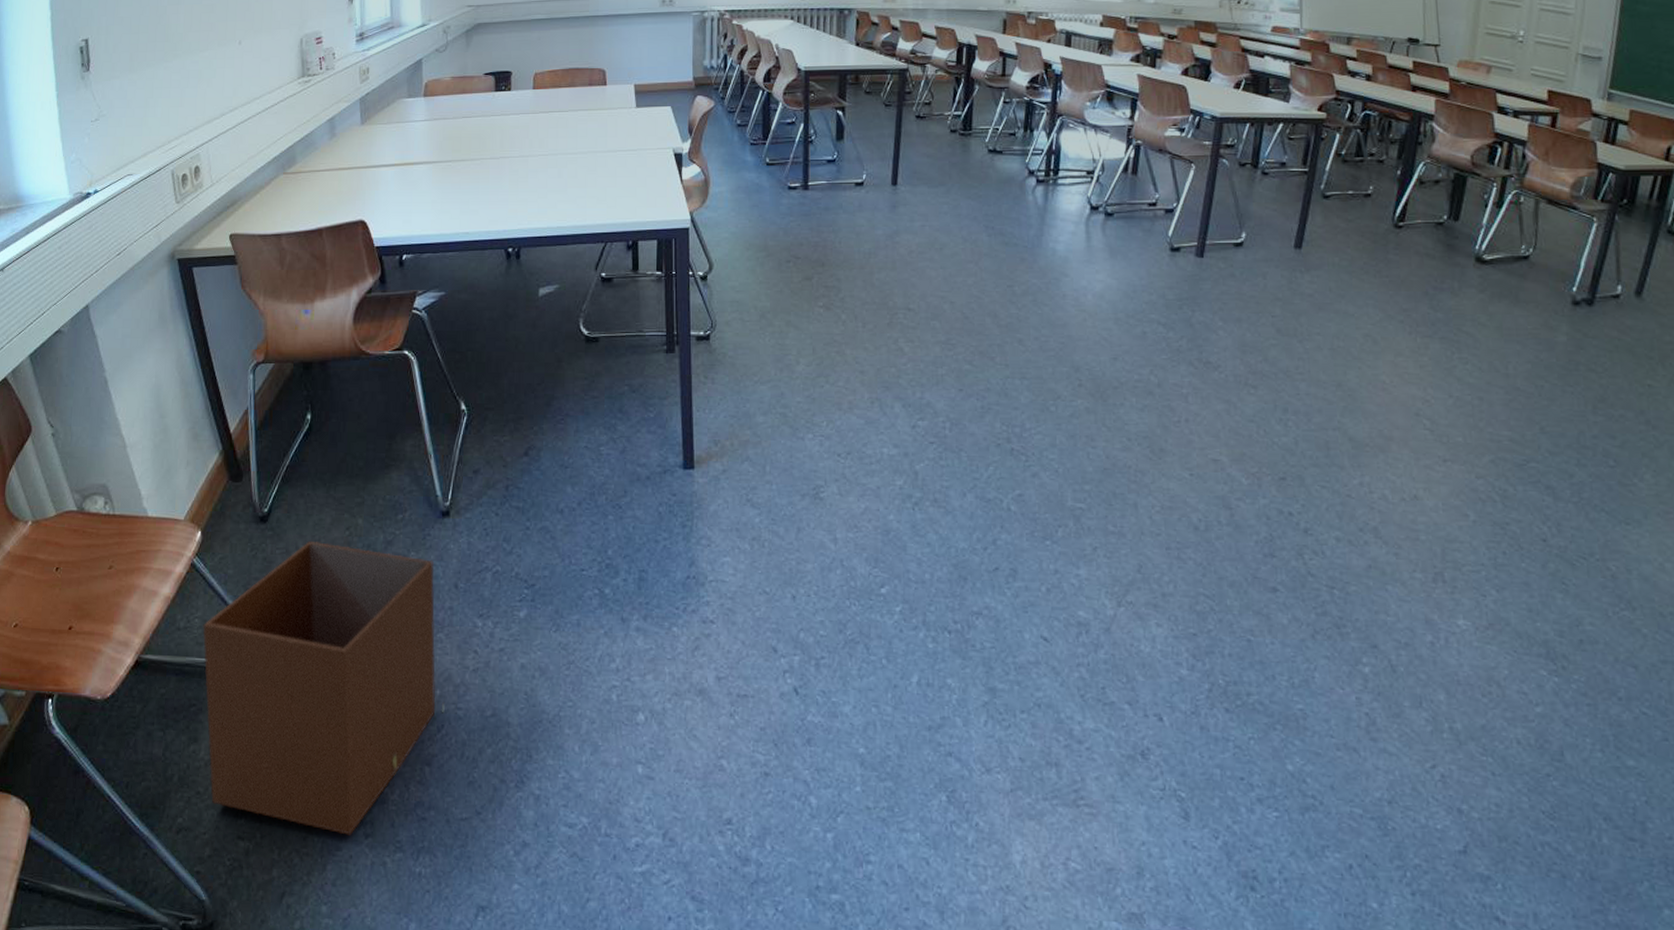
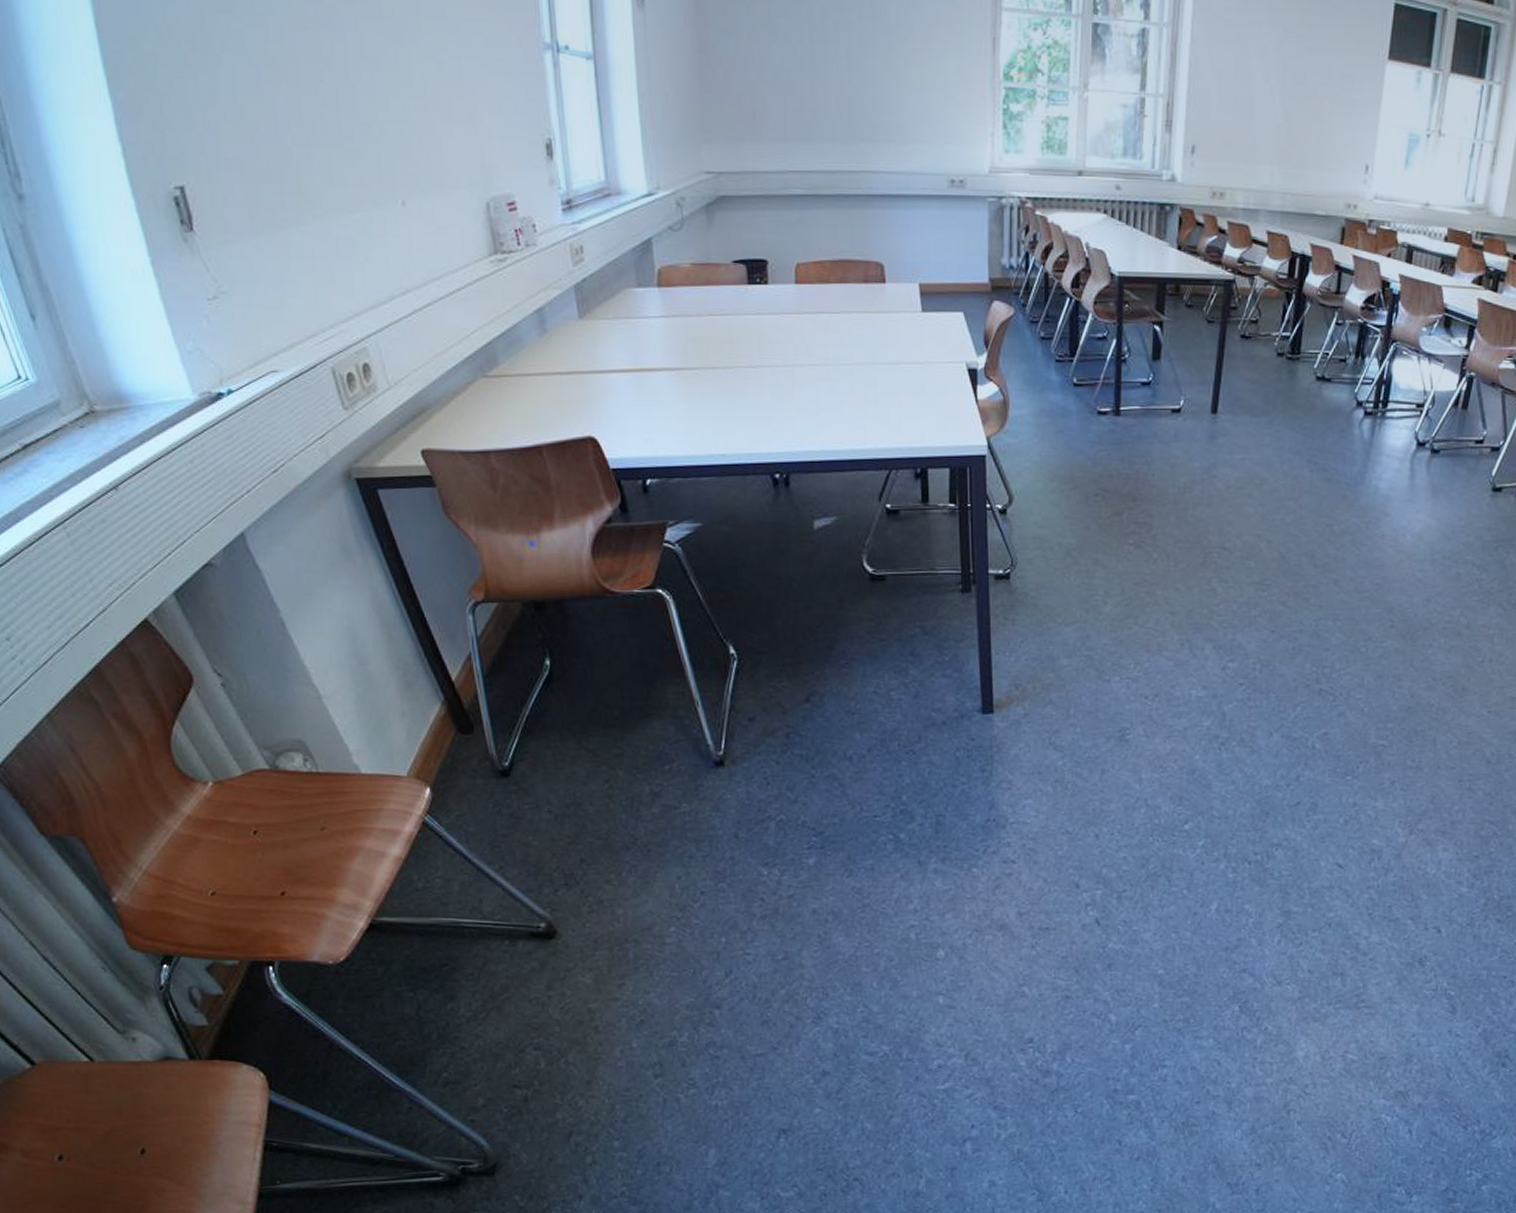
waste basket: present [203,540,445,836] -> none [446,794,732,1077]

